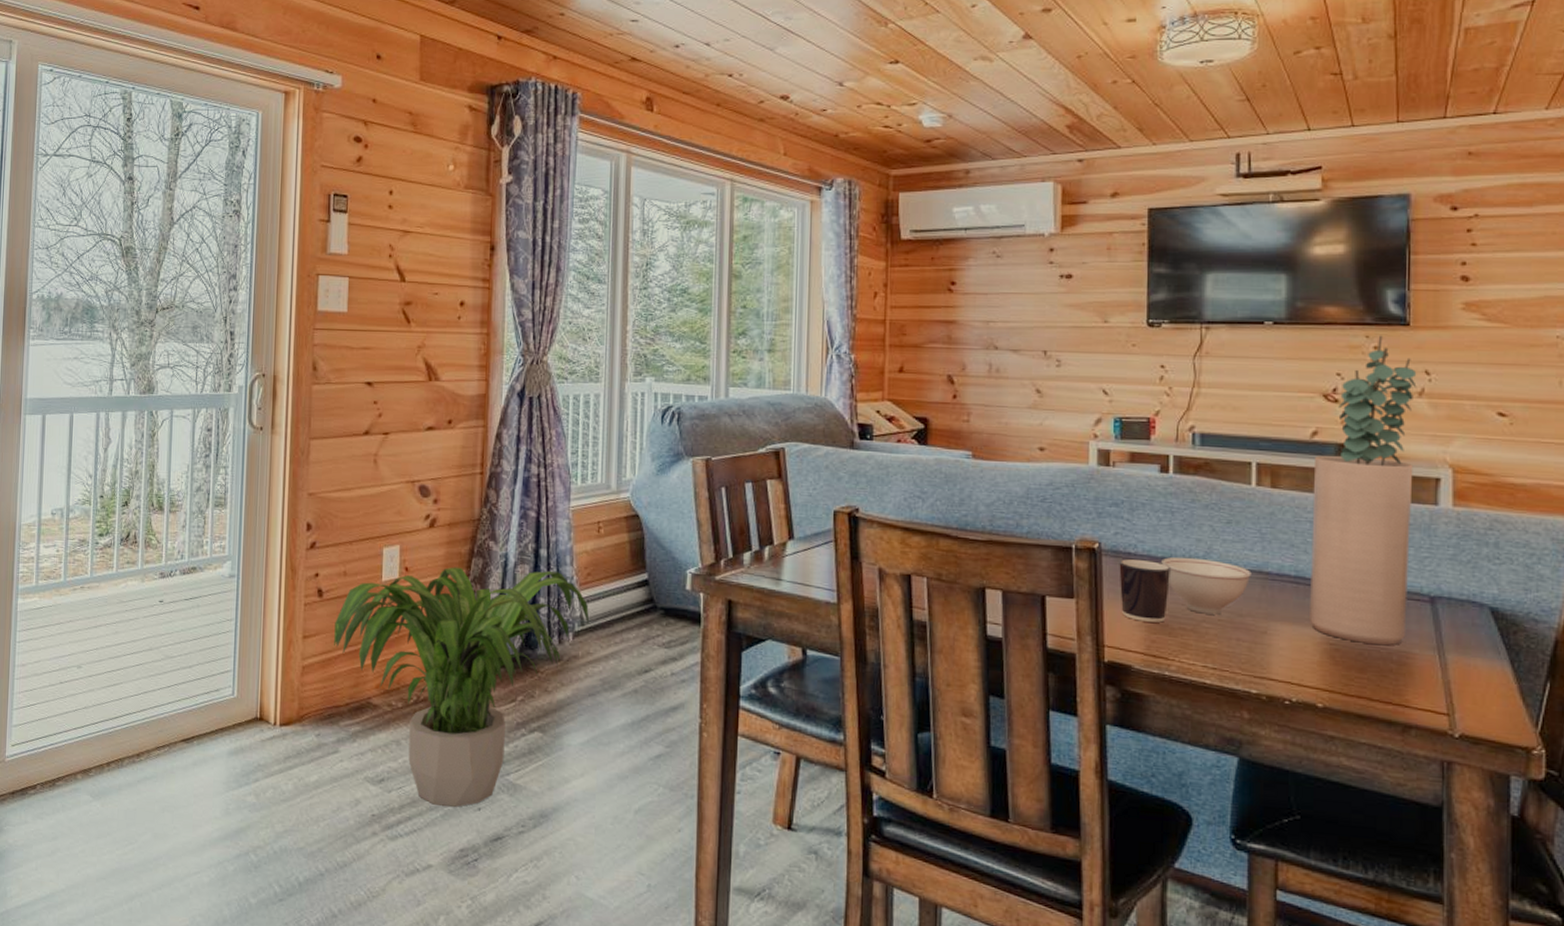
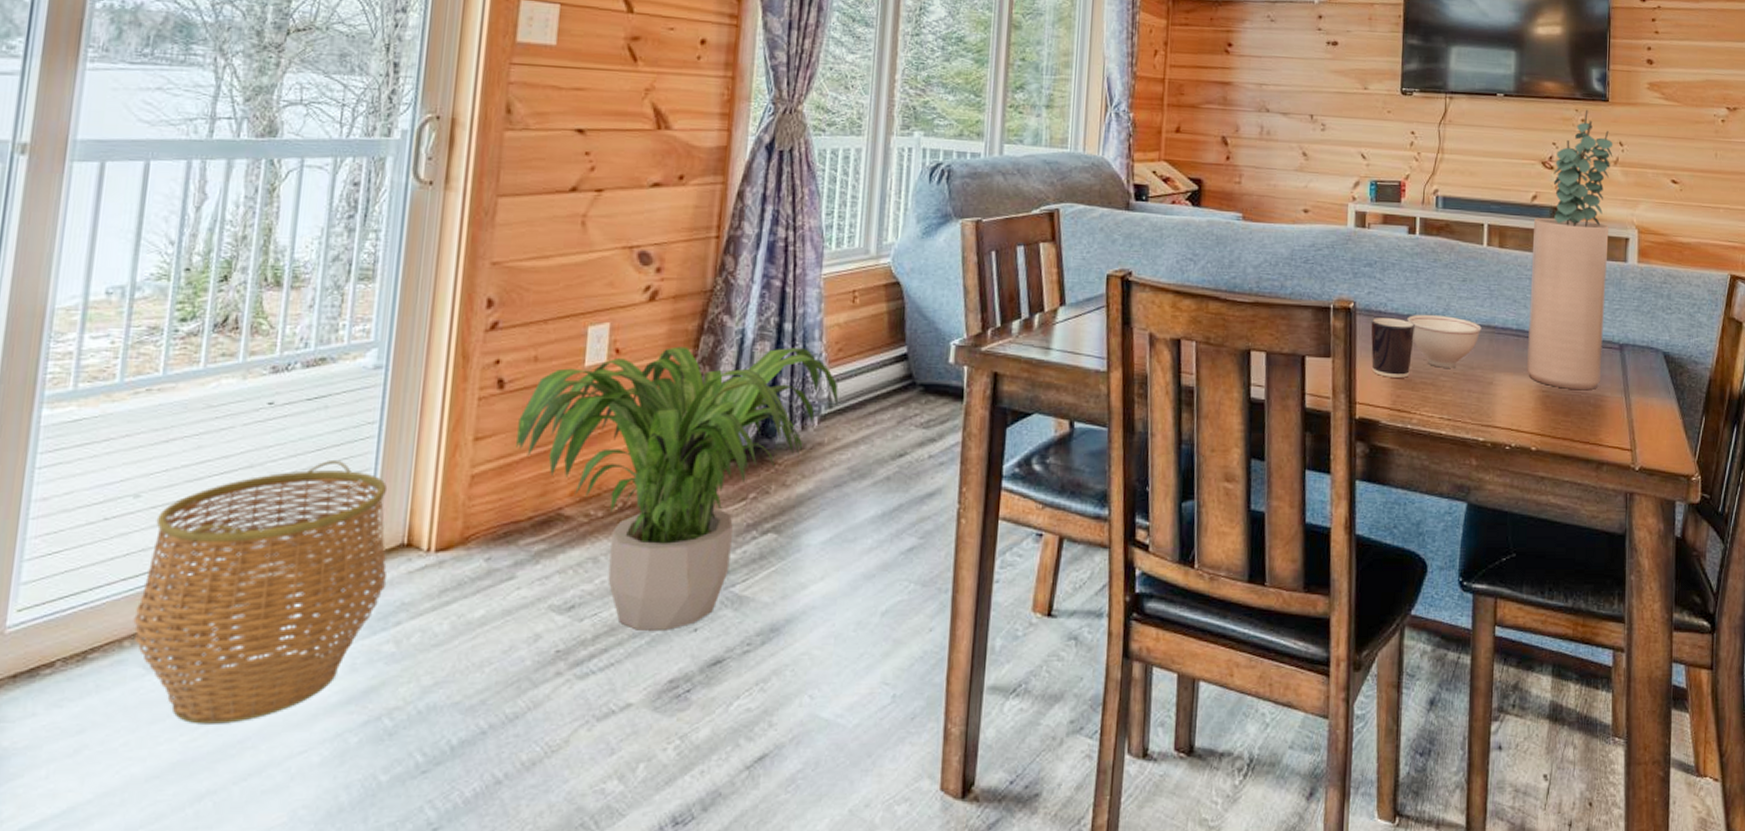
basket: none [82,648,247,844] -> present [133,461,388,724]

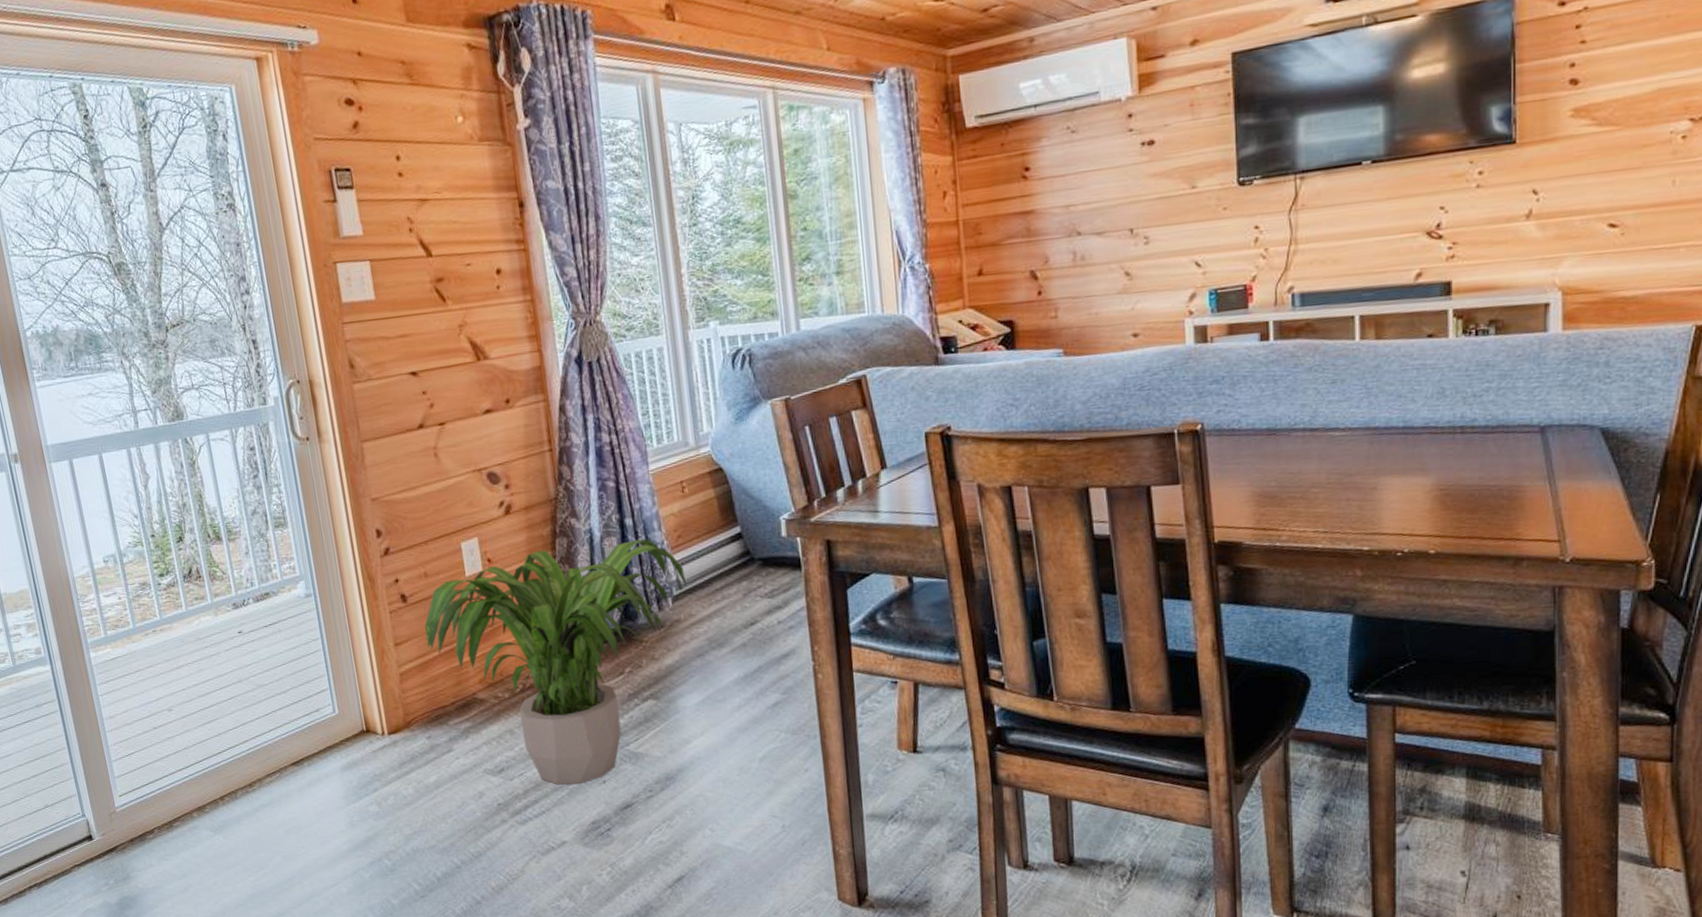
basket: present [133,461,388,724] -> none [187,671,360,868]
mug: present [1370,316,1416,379] -> none [1223,433,1278,497]
bowl: present [1407,314,1482,368] -> none [1266,423,1359,480]
vase: present [1527,109,1613,391] -> none [1419,158,1524,484]

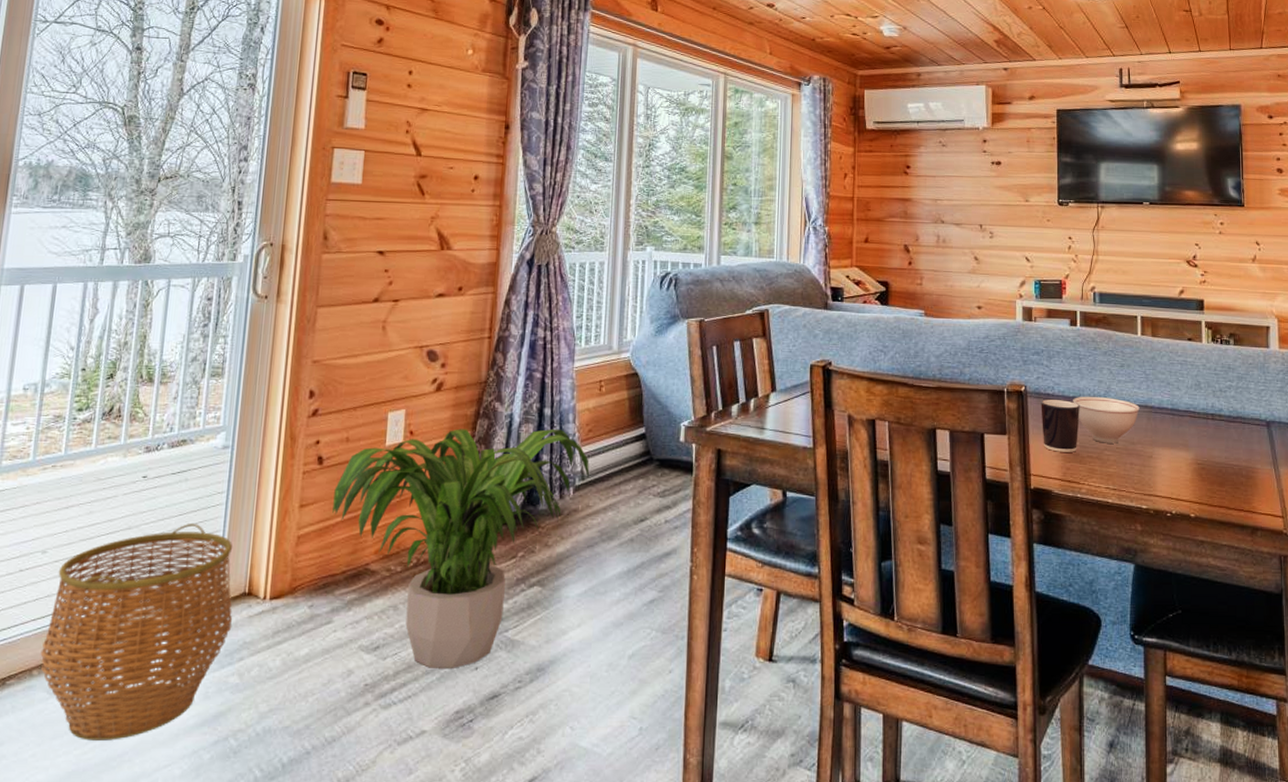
basket: none [187,671,360,868] -> present [40,524,233,740]
mug: none [1223,433,1278,497] -> present [1041,398,1081,453]
bowl: none [1266,423,1359,480] -> present [1073,396,1140,444]

